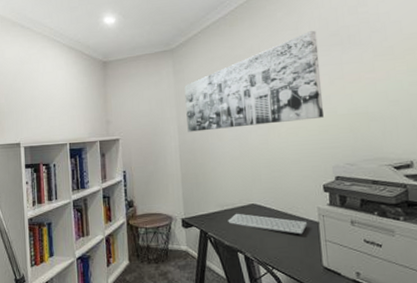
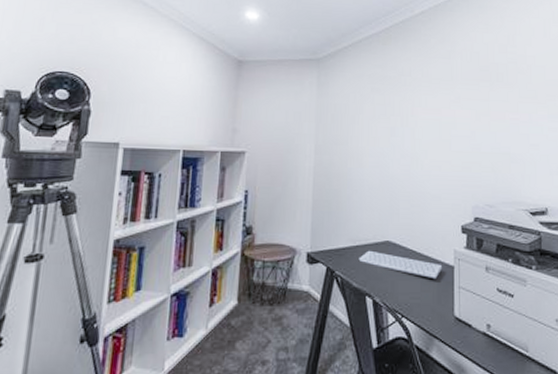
wall art: present [184,31,324,132] -> none [325,63,469,154]

